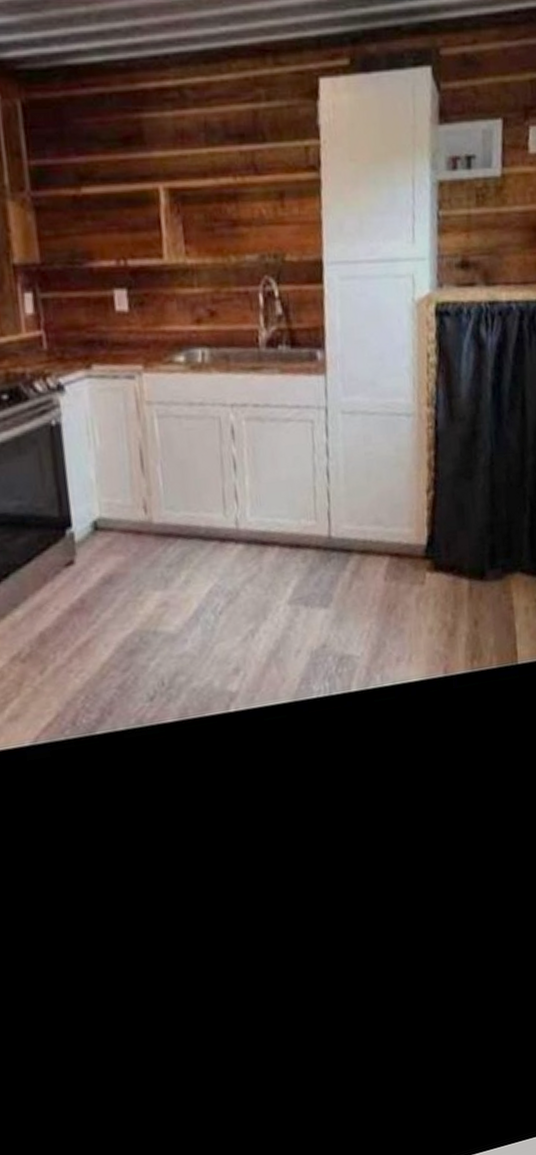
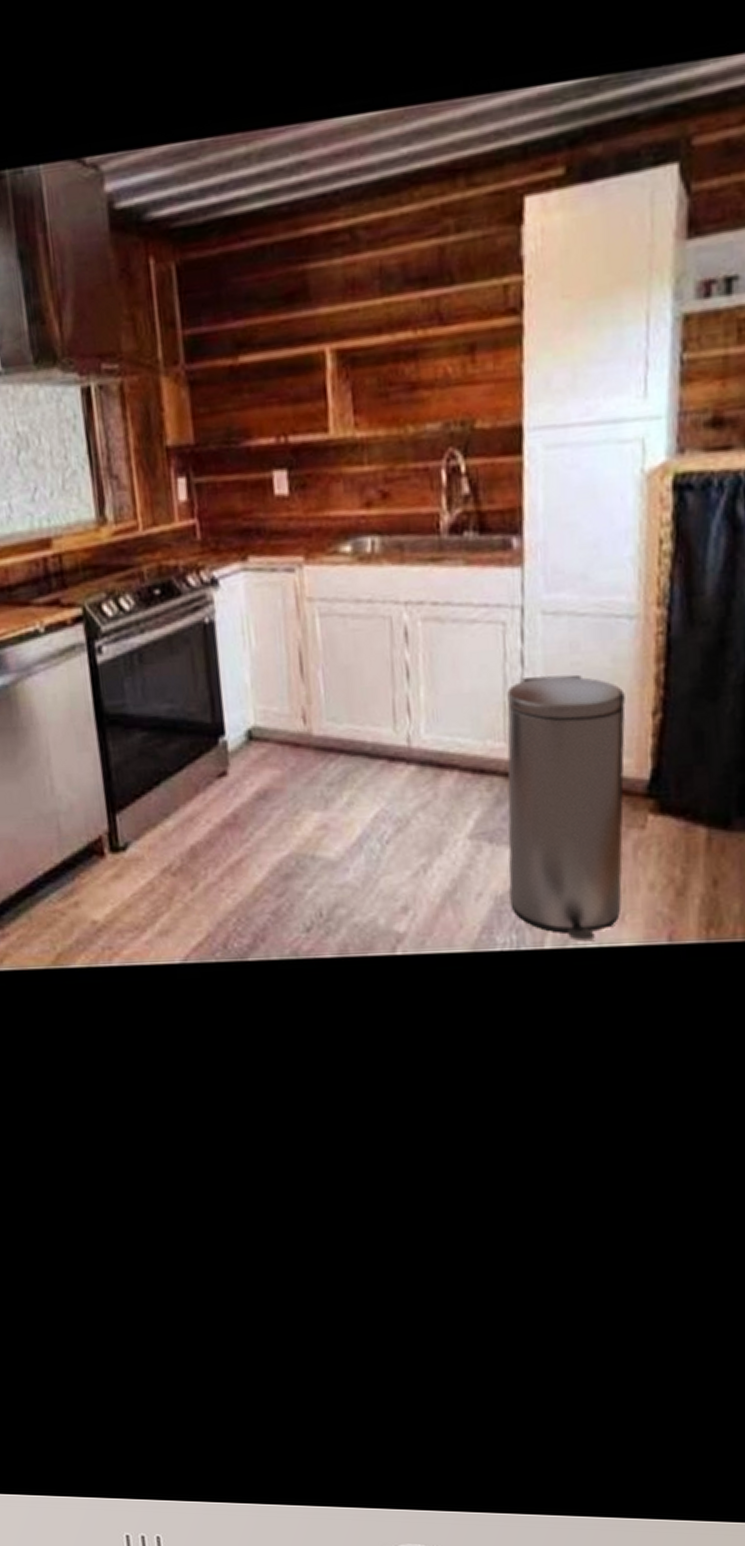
pedal bin: none [316,462,409,682] -> present [506,674,626,942]

